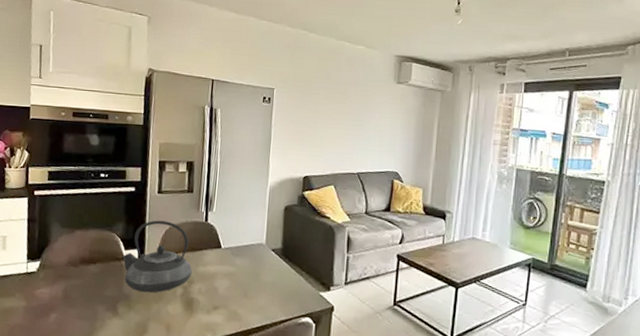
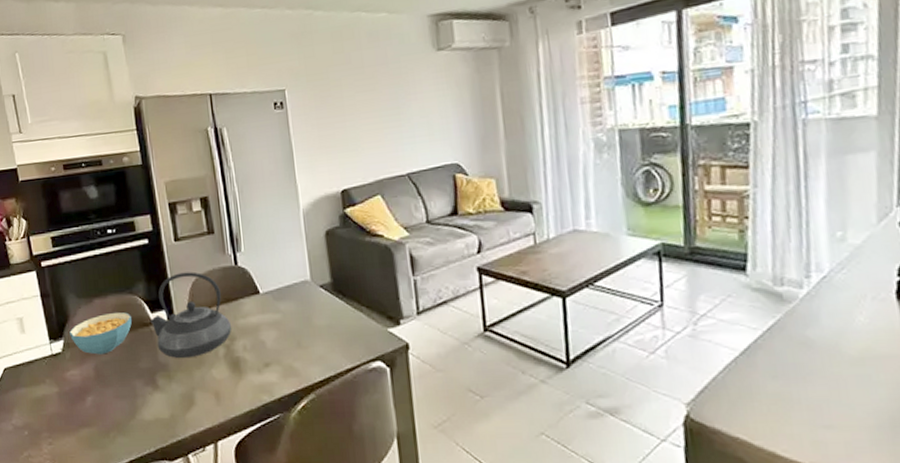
cereal bowl: none [47,244,106,279] -> present [70,312,132,355]

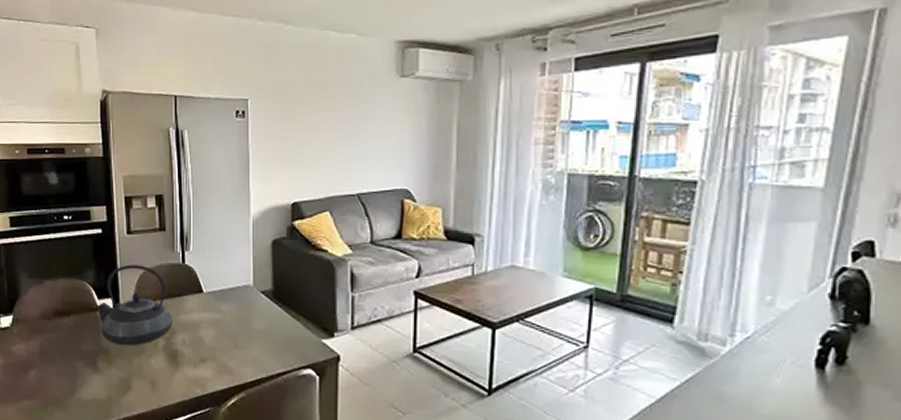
cereal bowl: present [70,312,132,355] -> none [19,294,79,333]

